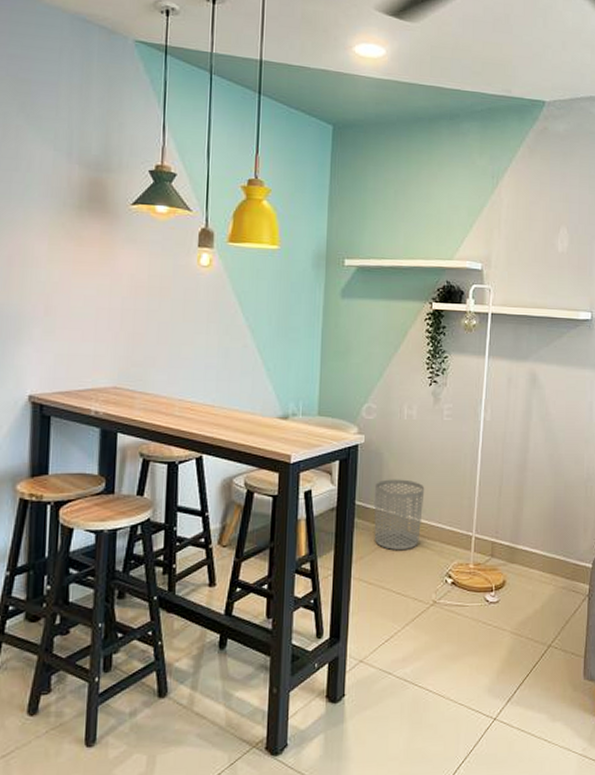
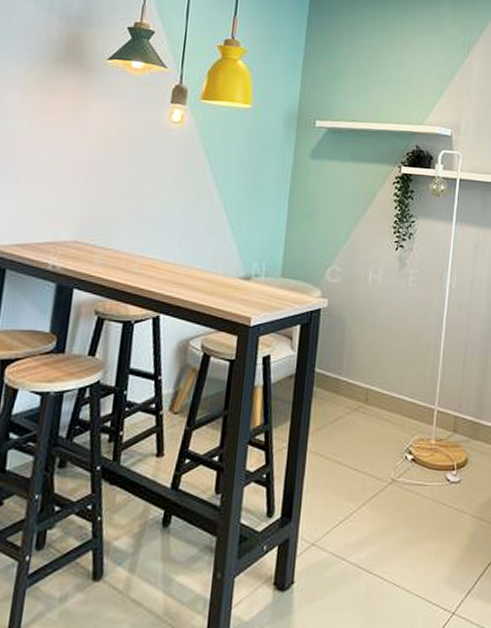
waste bin: present [374,479,425,550] -> none [332,346,387,422]

